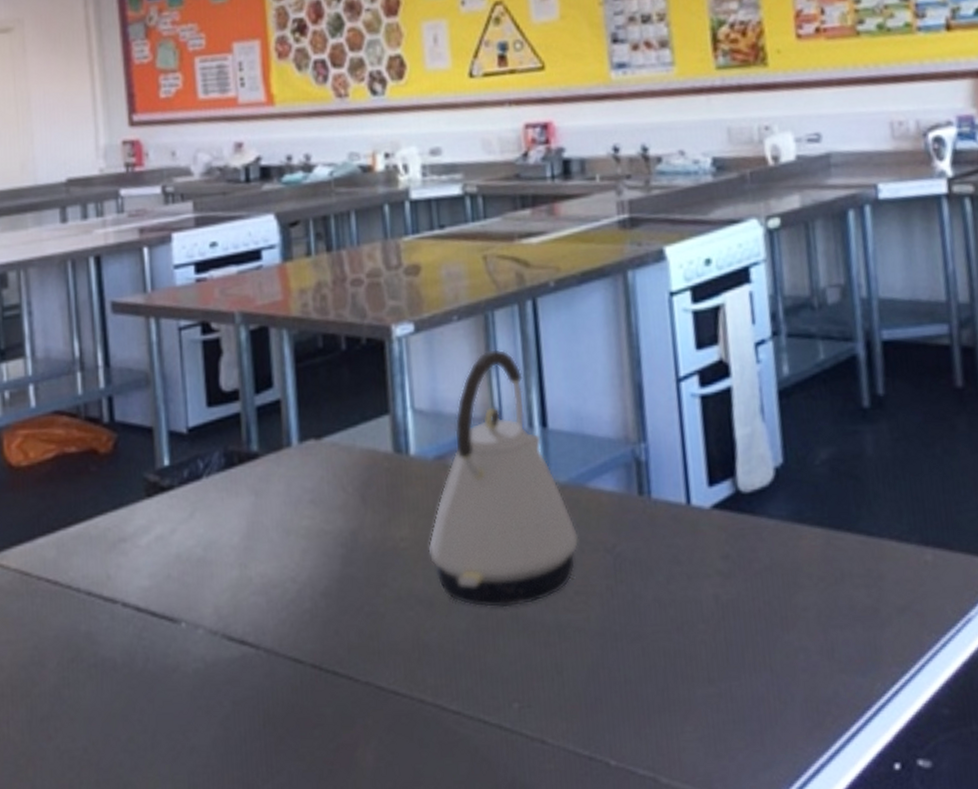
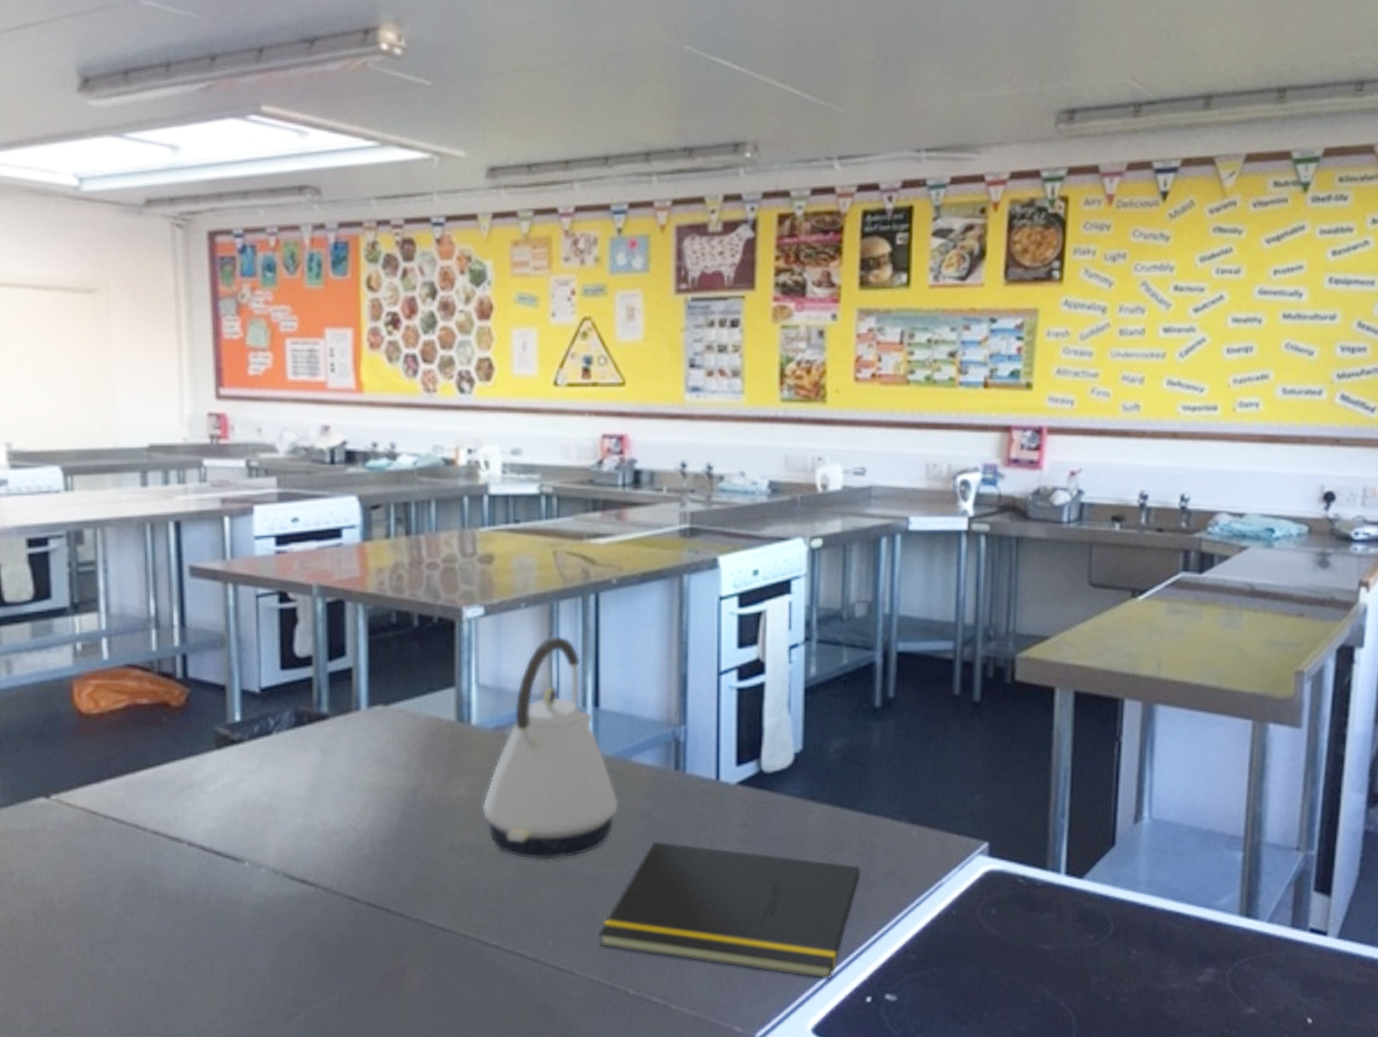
notepad: none [569,579,870,743] -> present [599,841,861,980]

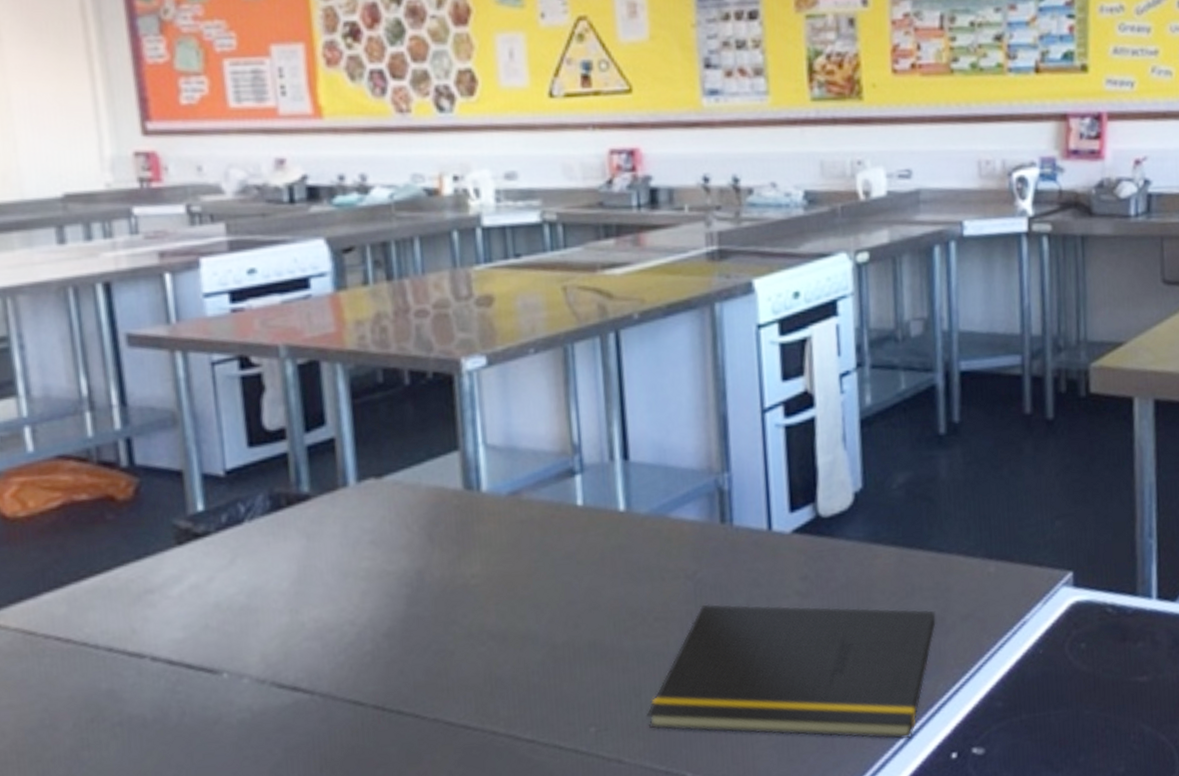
kettle: present [482,636,619,860] -> none [501,382,660,639]

